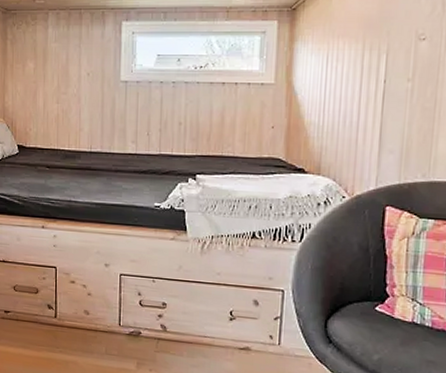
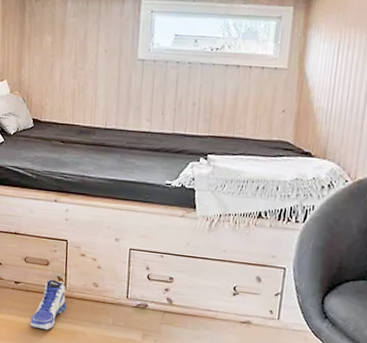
sneaker: none [21,308,58,361] -> present [30,279,67,330]

